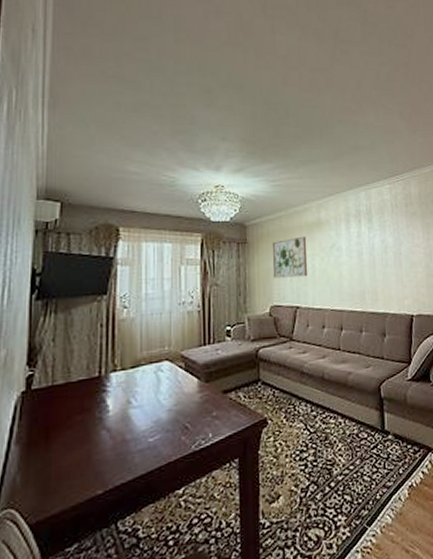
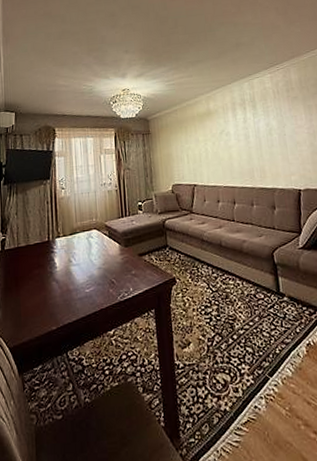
wall art: present [272,236,308,278] -> none [170,125,202,162]

